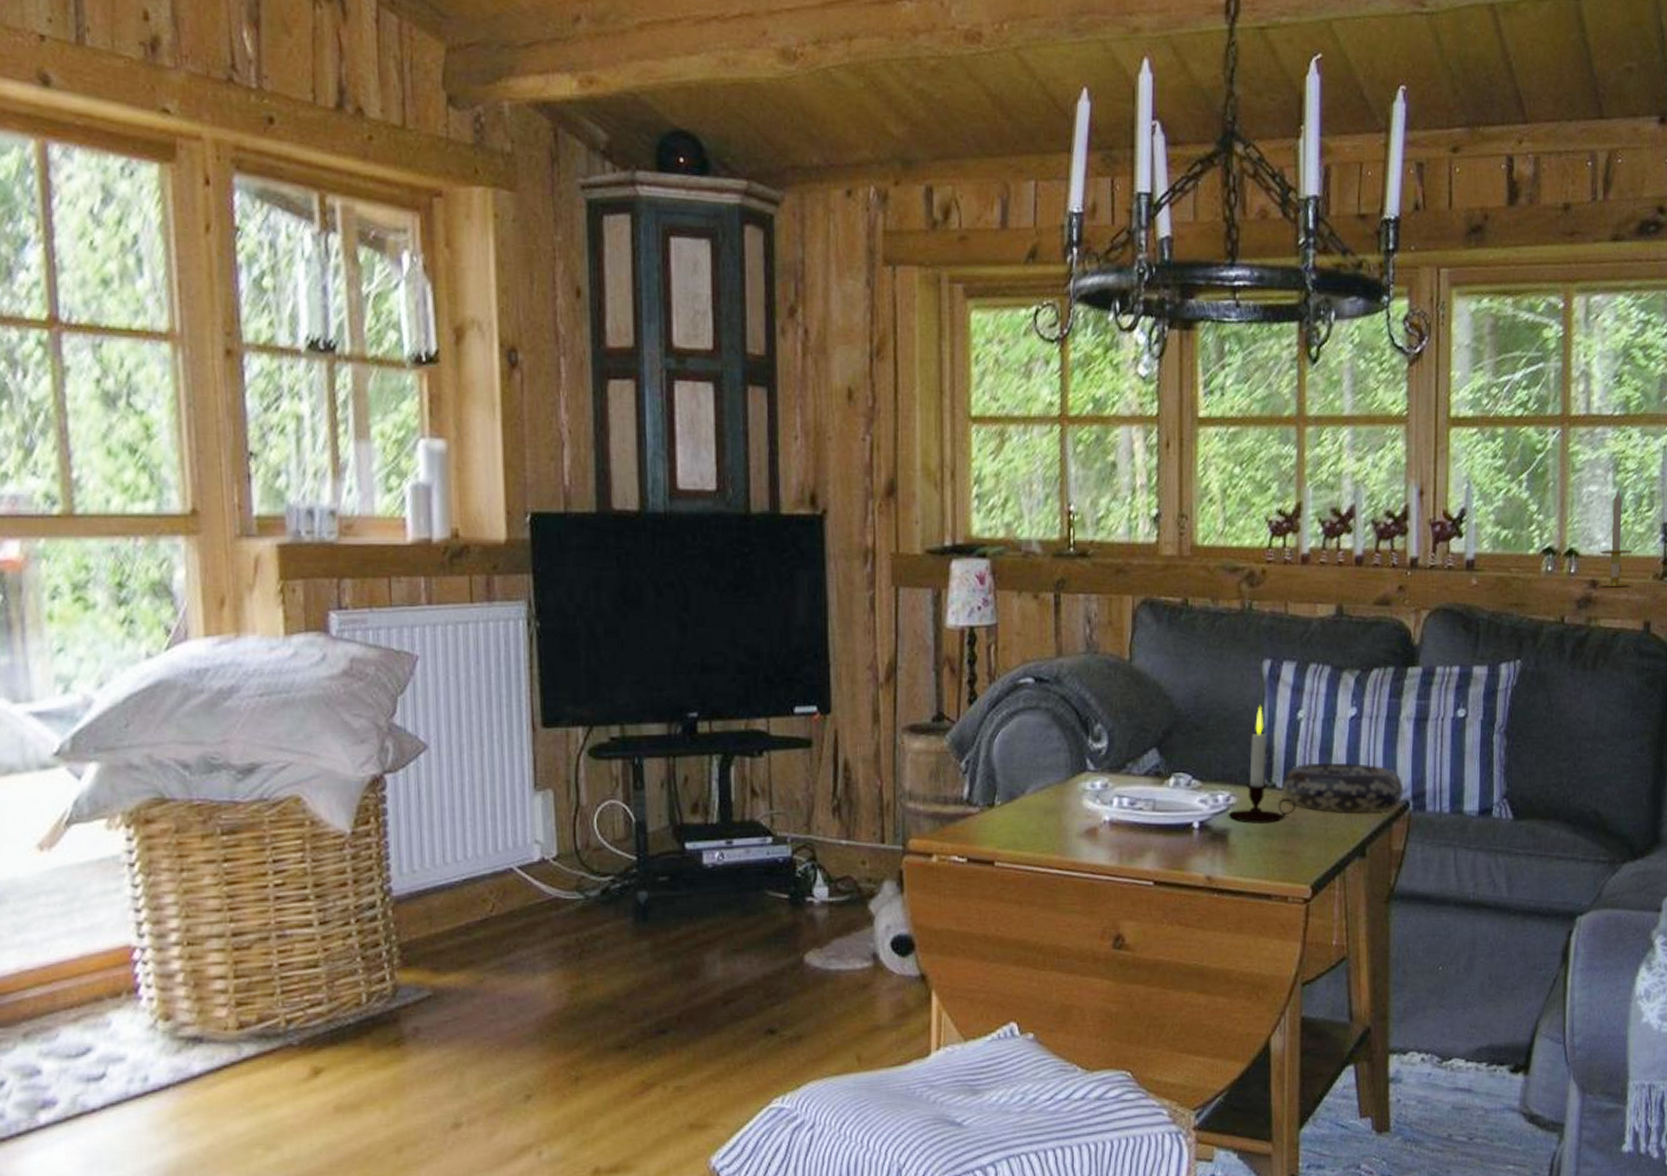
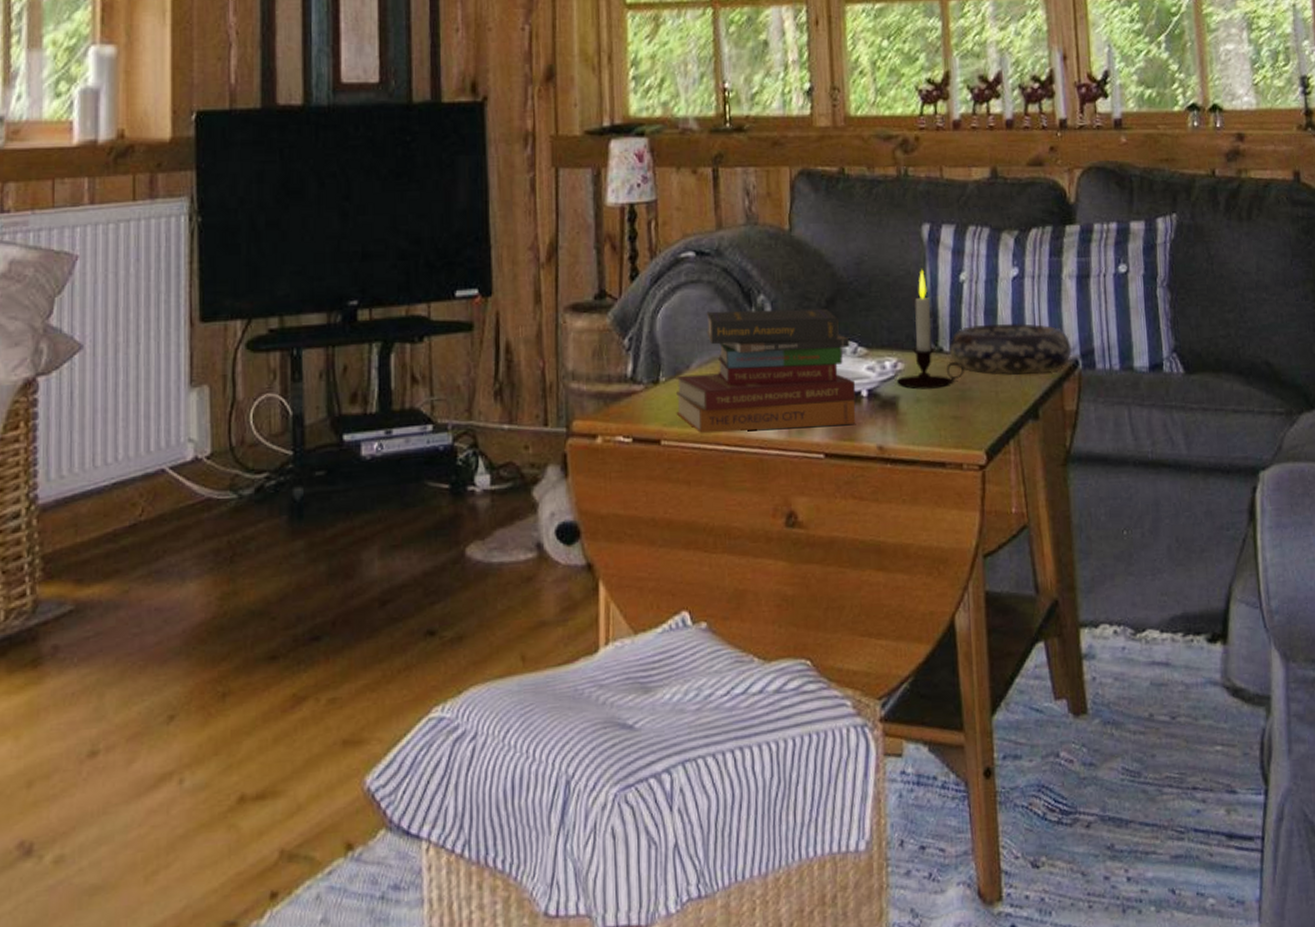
books: none [1010,738,1188,857] -> present [675,308,856,434]
candle: present [1596,489,1634,589] -> none [1243,46,1280,141]

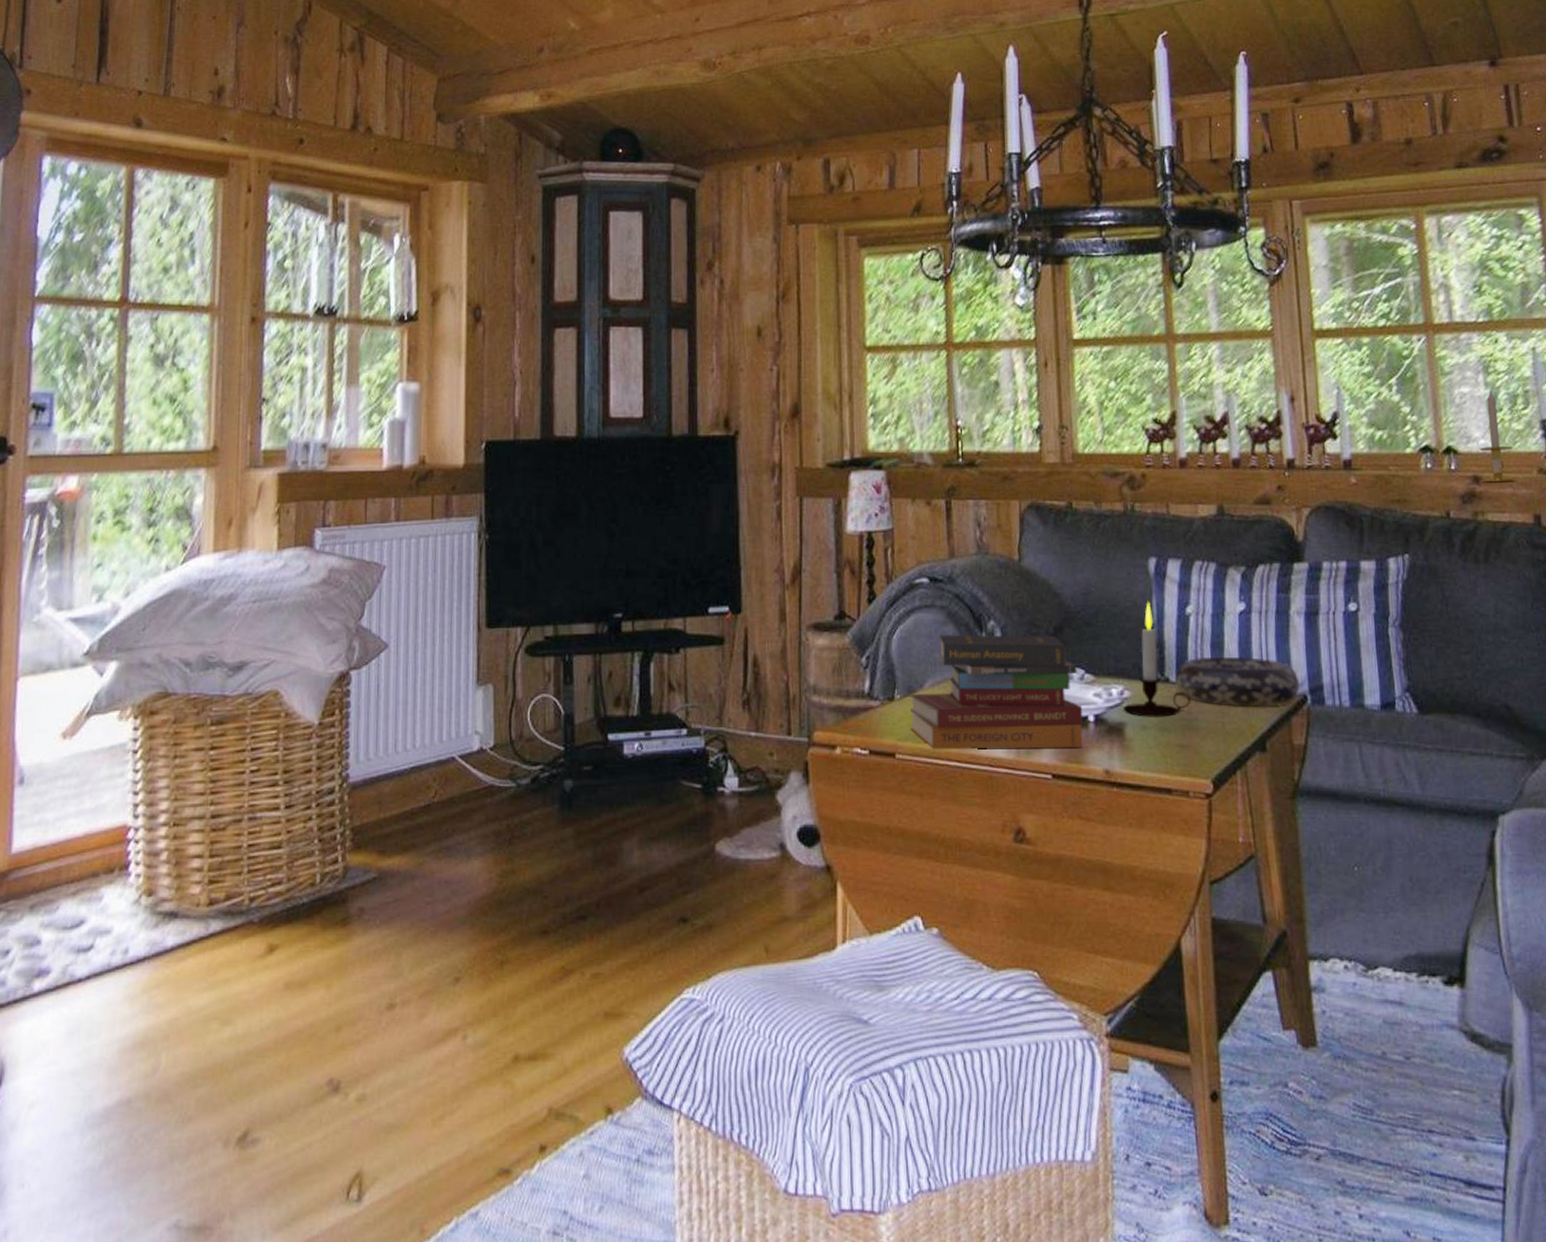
candle: none [1243,46,1280,141] -> present [1479,389,1519,484]

